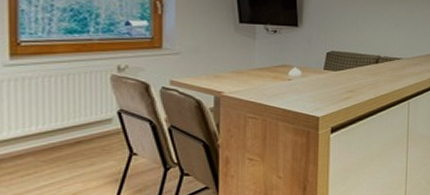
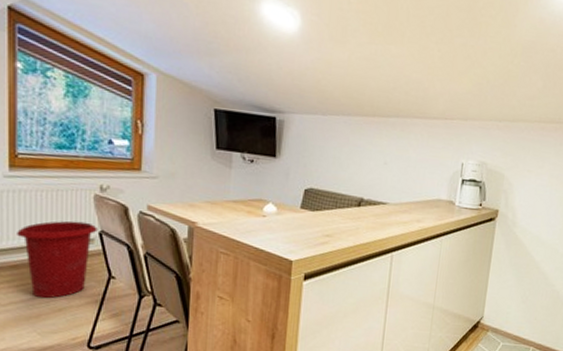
waste bin: none [20,103,116,186] -> present [17,220,97,299]

